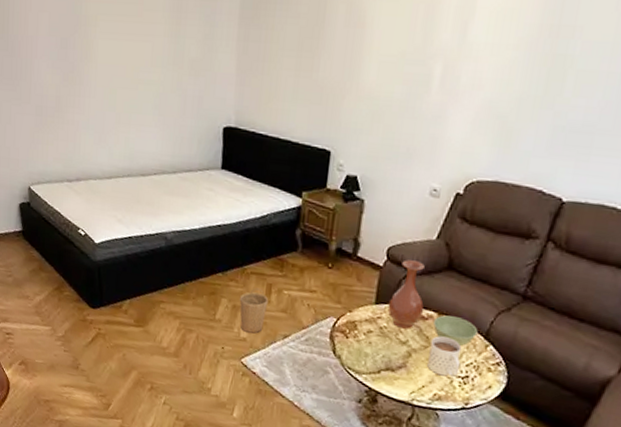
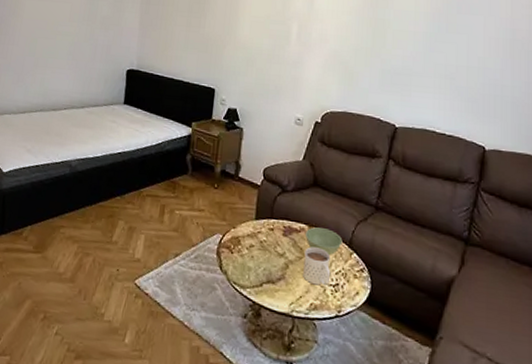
basket: present [239,288,269,334] -> none [135,209,162,254]
vase: present [387,260,425,329] -> none [266,178,296,242]

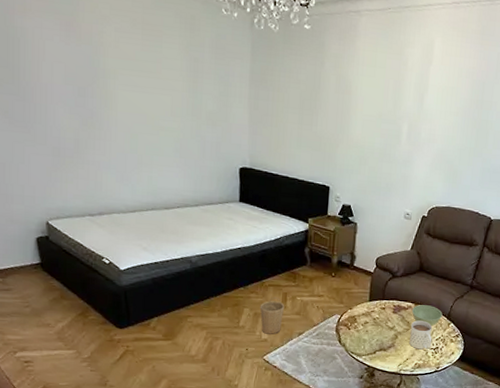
basket: none [135,209,162,254] -> present [259,297,285,334]

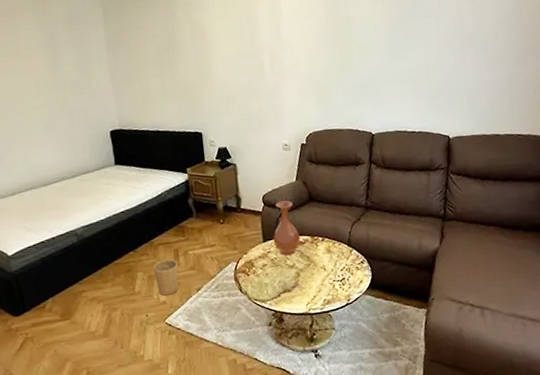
vase: none [378,266,404,318] -> present [273,200,300,256]
mug: present [409,320,433,350] -> none [311,252,337,284]
bowl: present [412,305,443,327] -> none [310,235,343,258]

